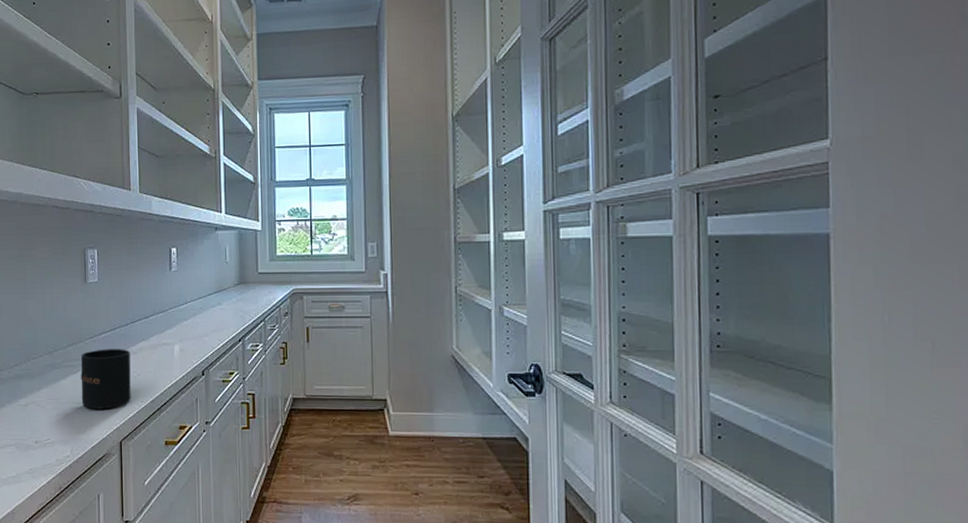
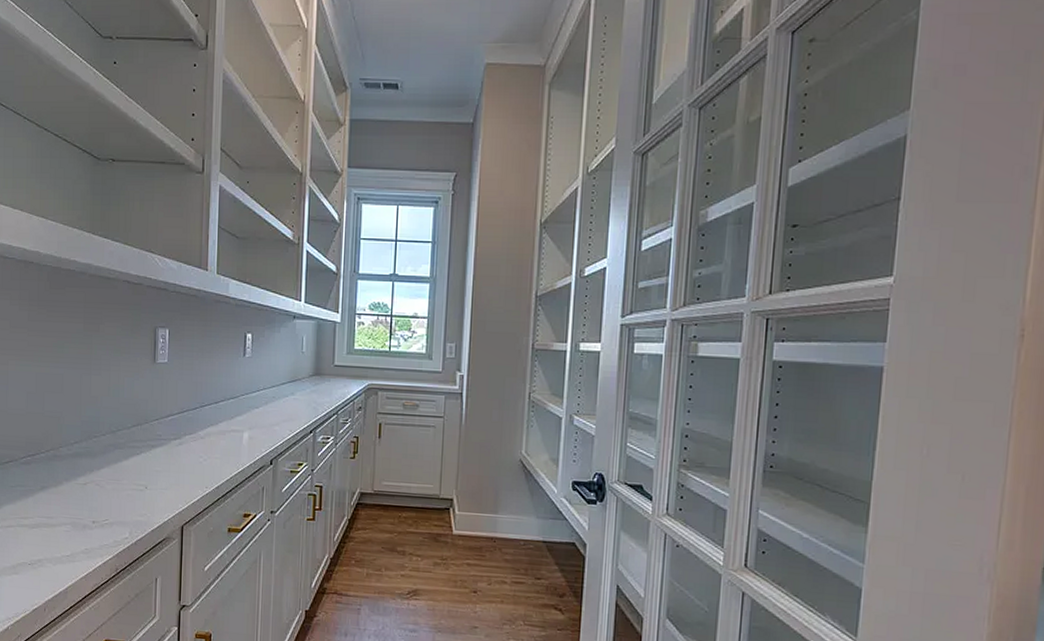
mug: present [80,349,131,409] -> none [143,431,197,493]

